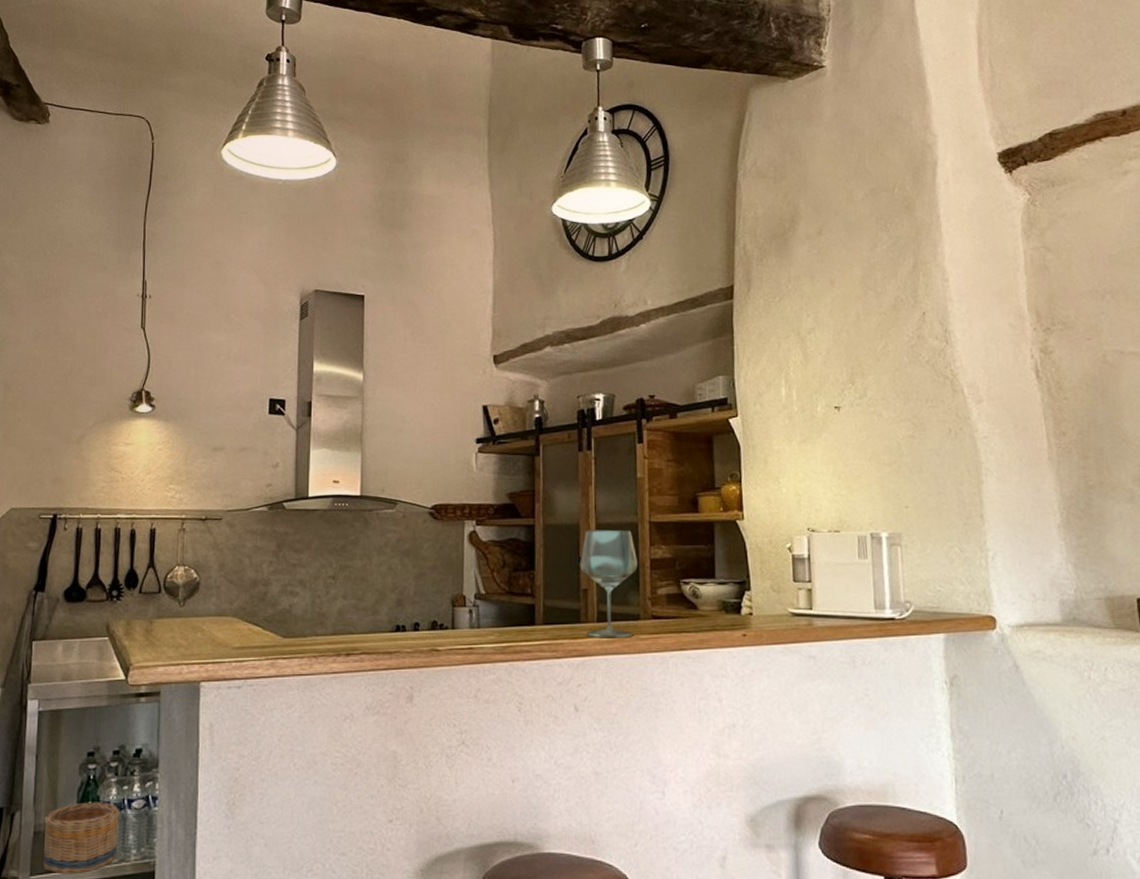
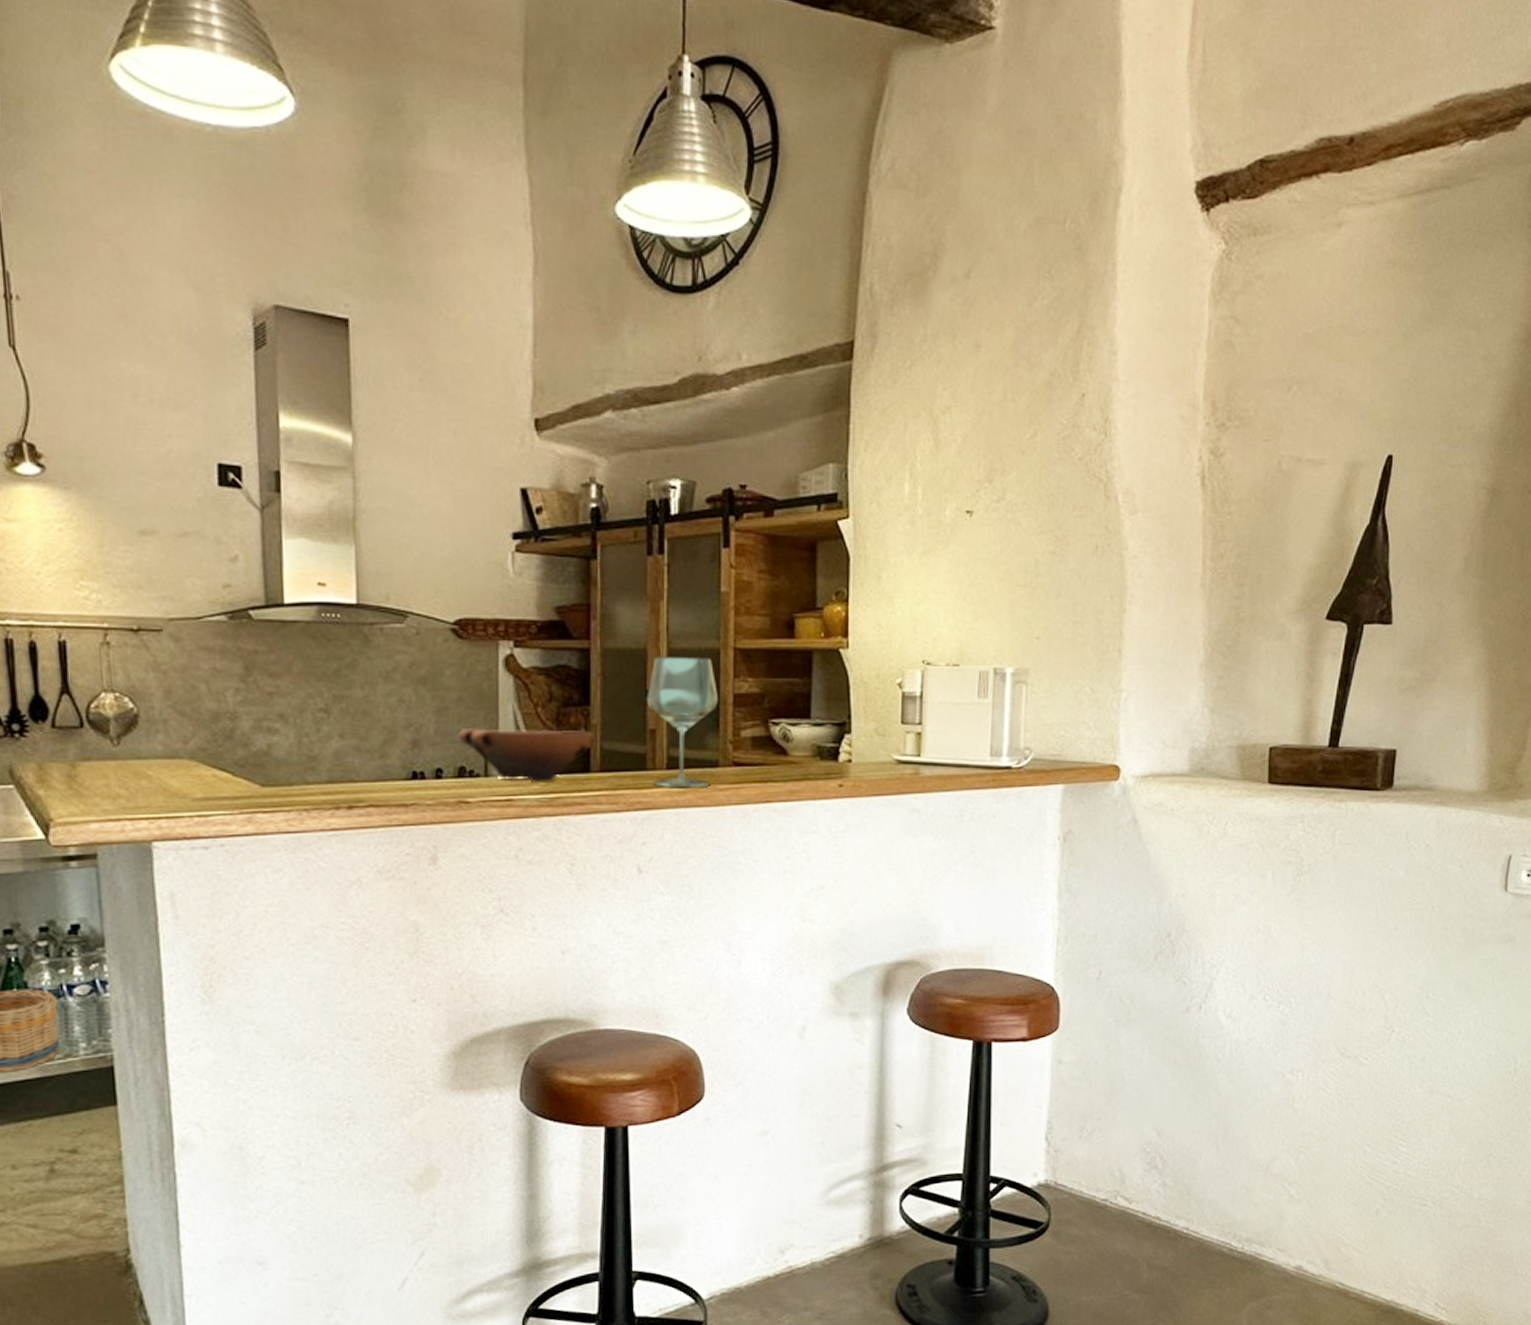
bowl: none [432,589,538,633] -> present [458,727,594,781]

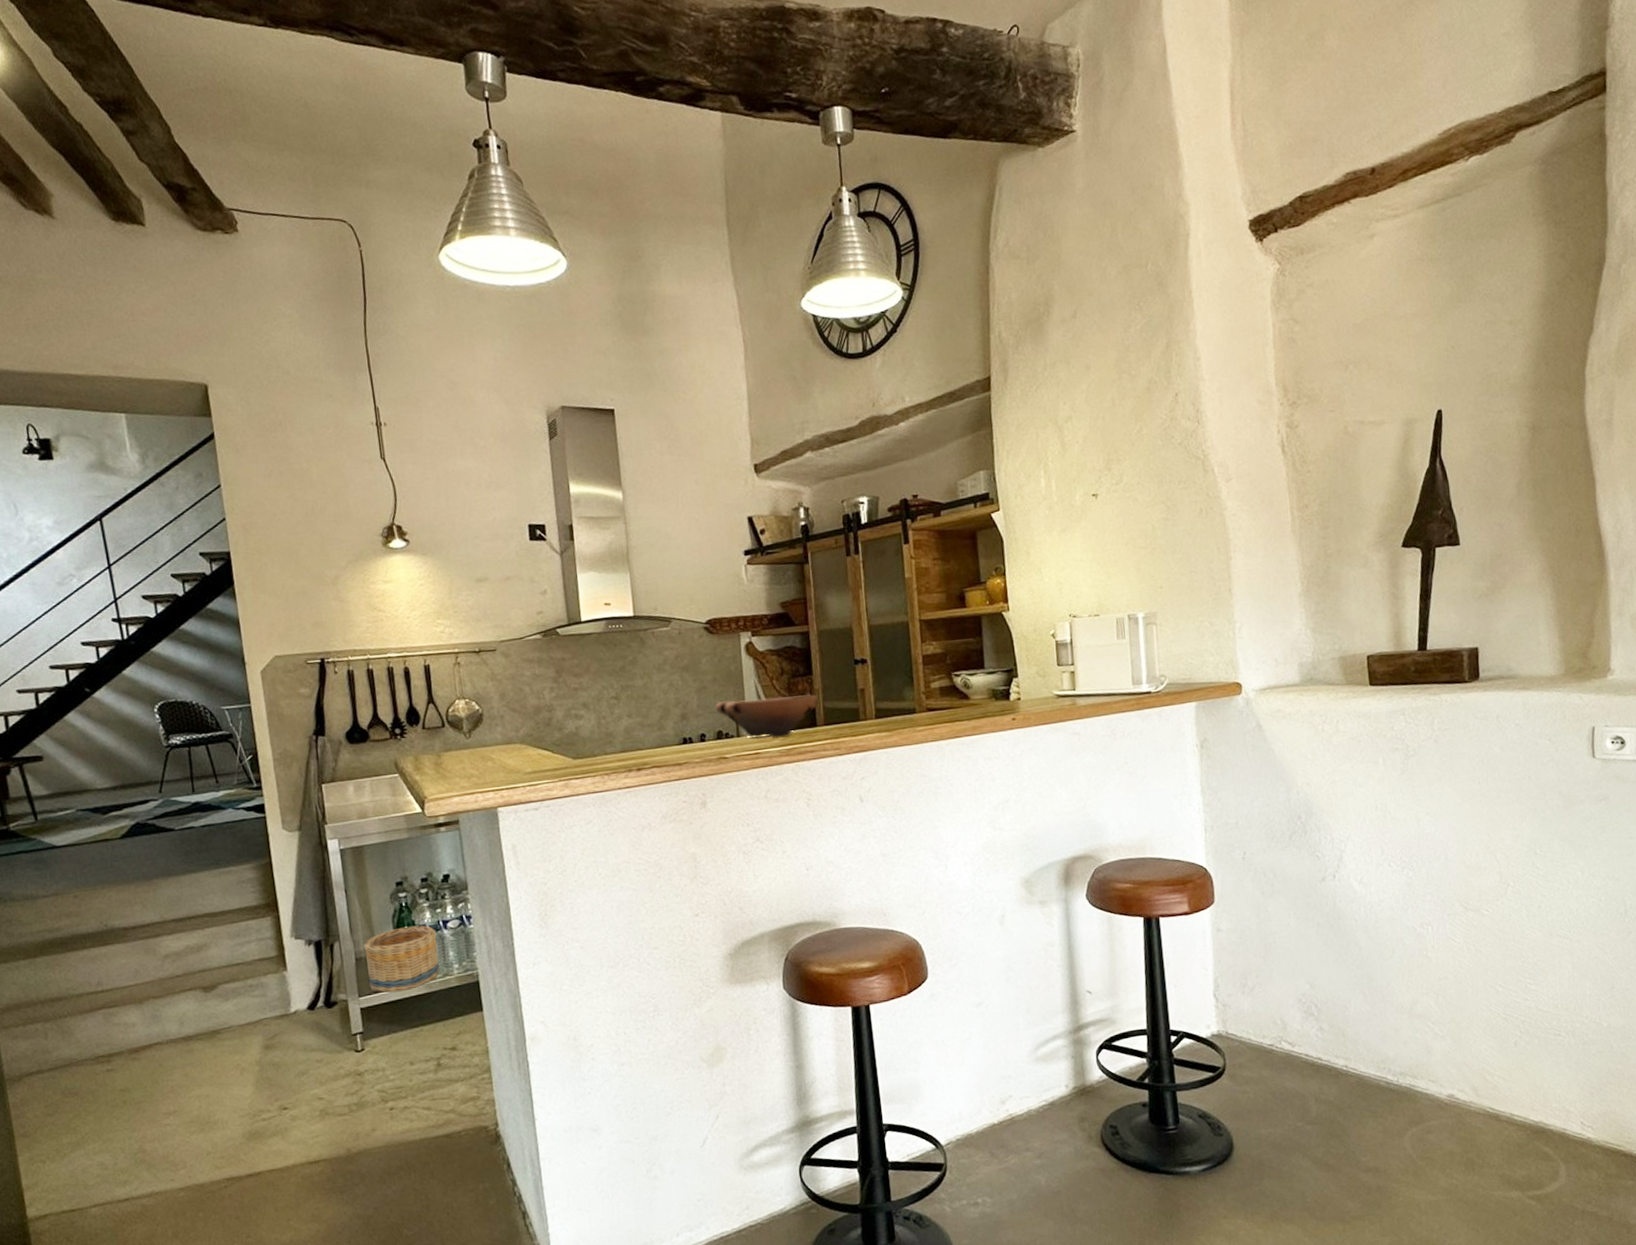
wine glass: present [647,656,718,789] -> none [855,629,911,733]

